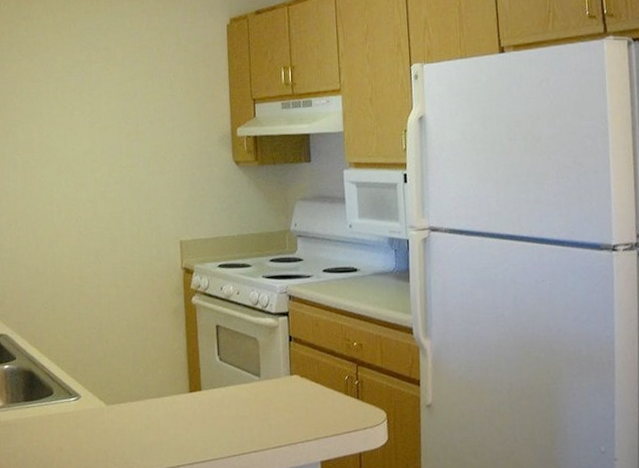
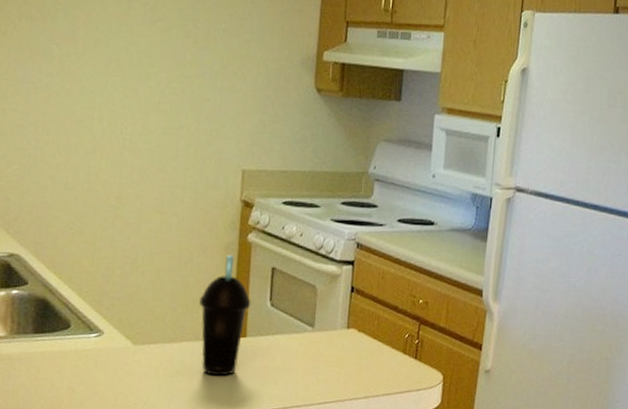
cup: none [157,318,202,429] -> present [199,255,251,377]

